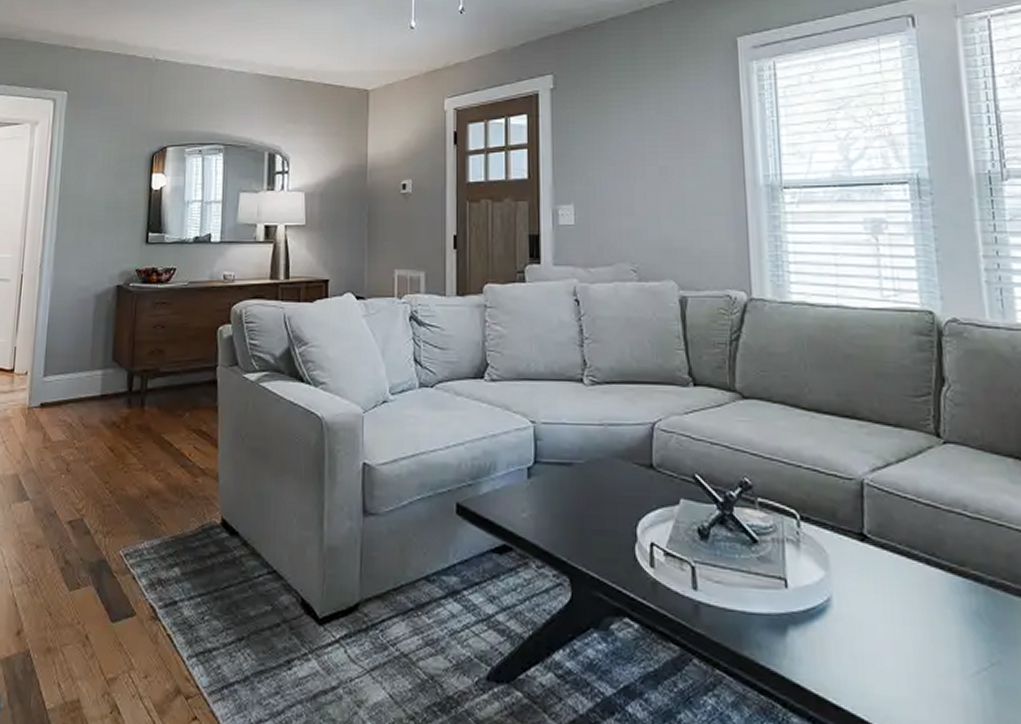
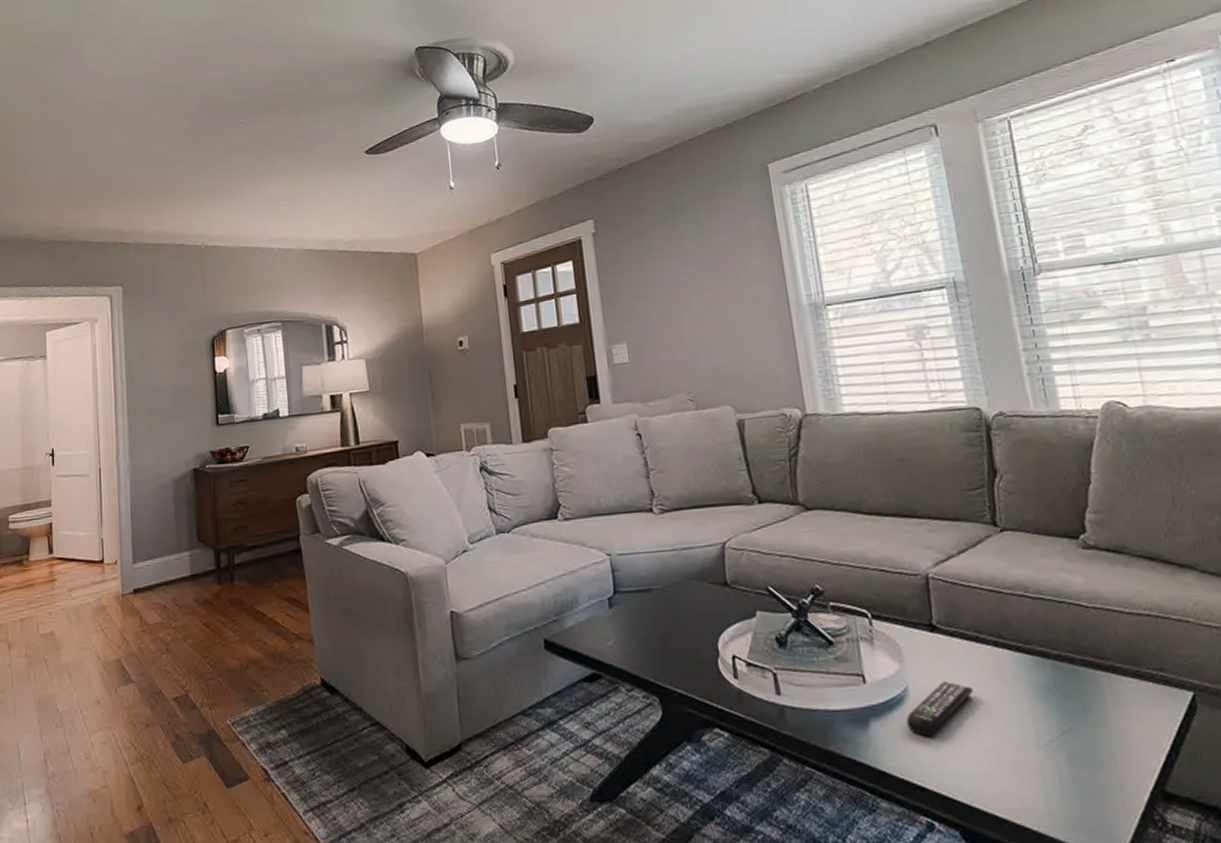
remote control: none [826,594,900,653] -> present [906,680,974,737]

